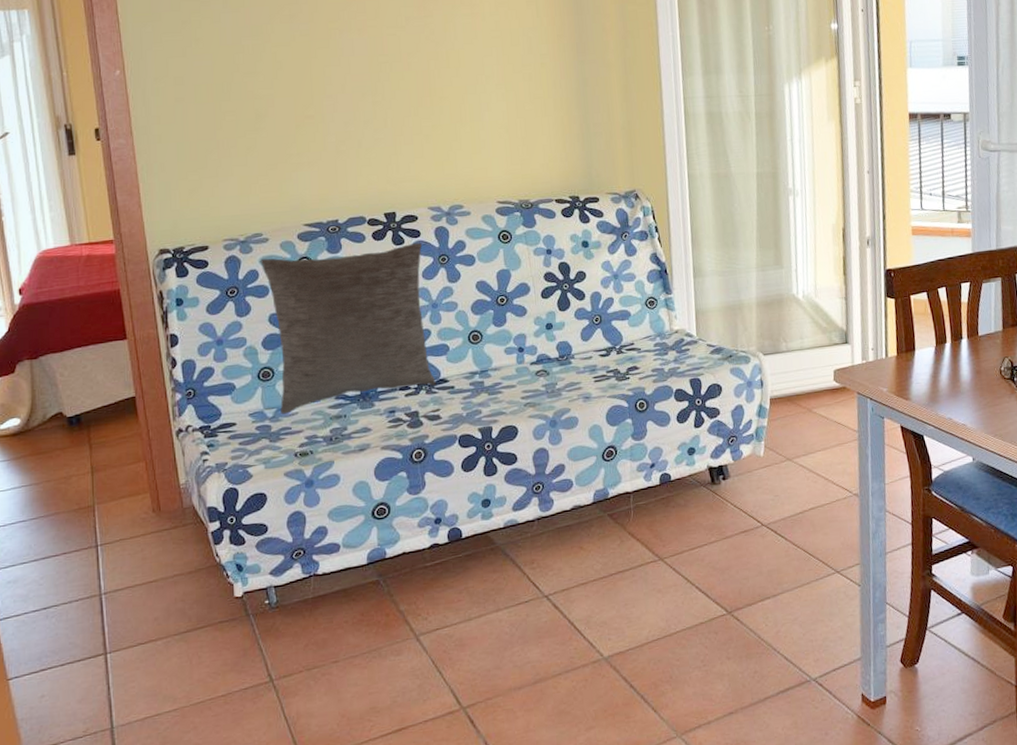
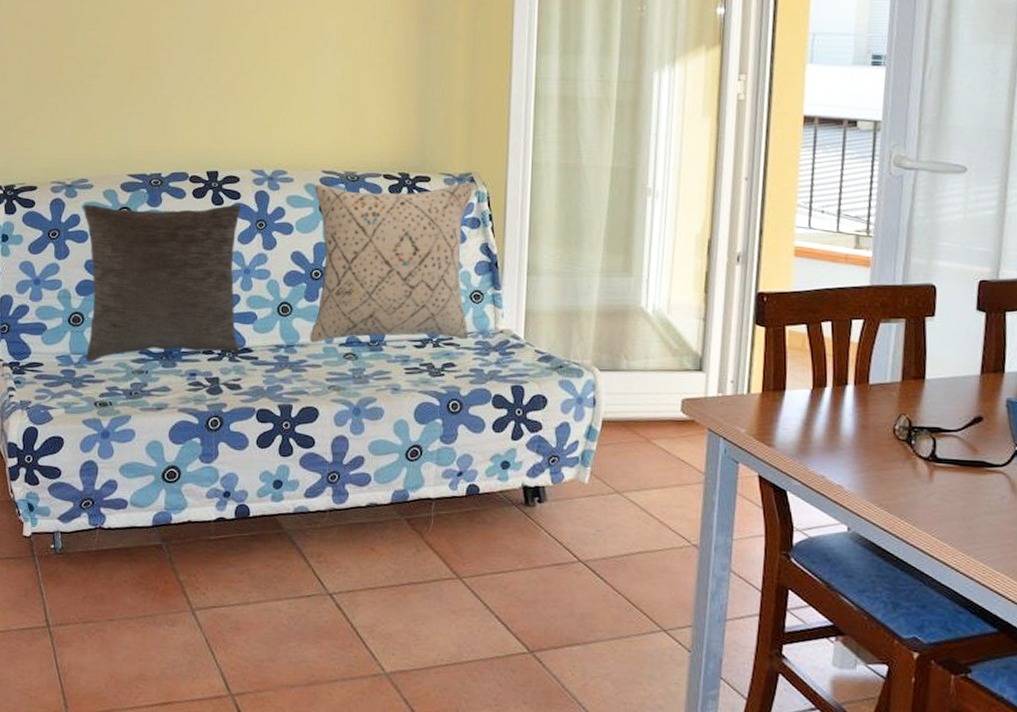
pillow: none [492,198,647,365] -> present [310,182,473,343]

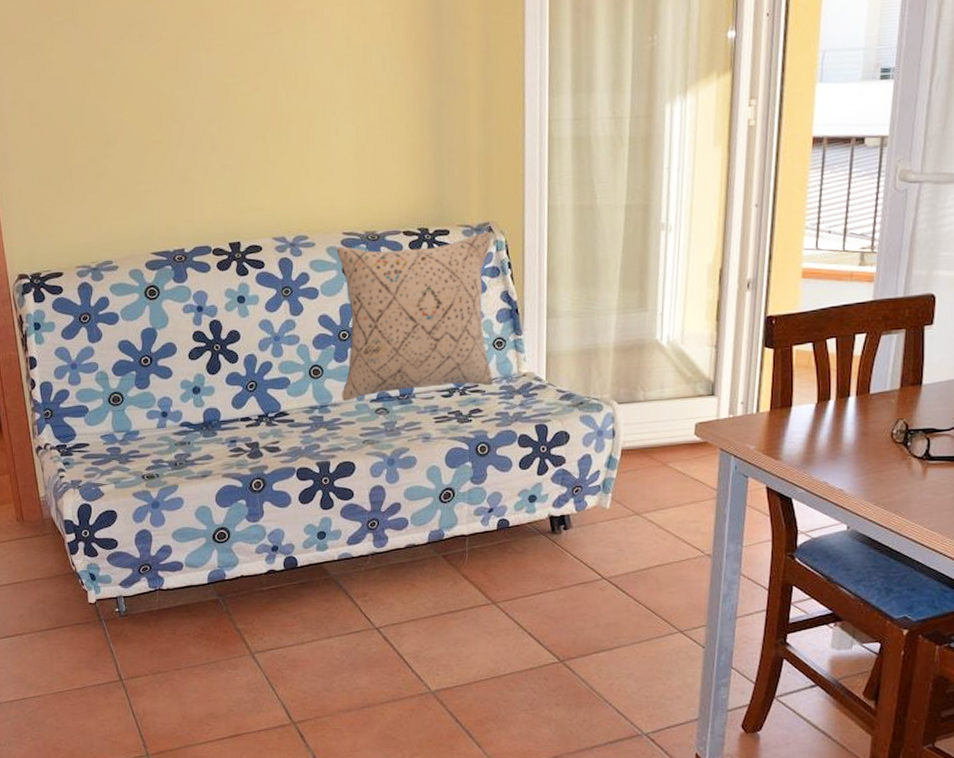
pillow: present [83,204,242,362] -> none [110,273,276,438]

